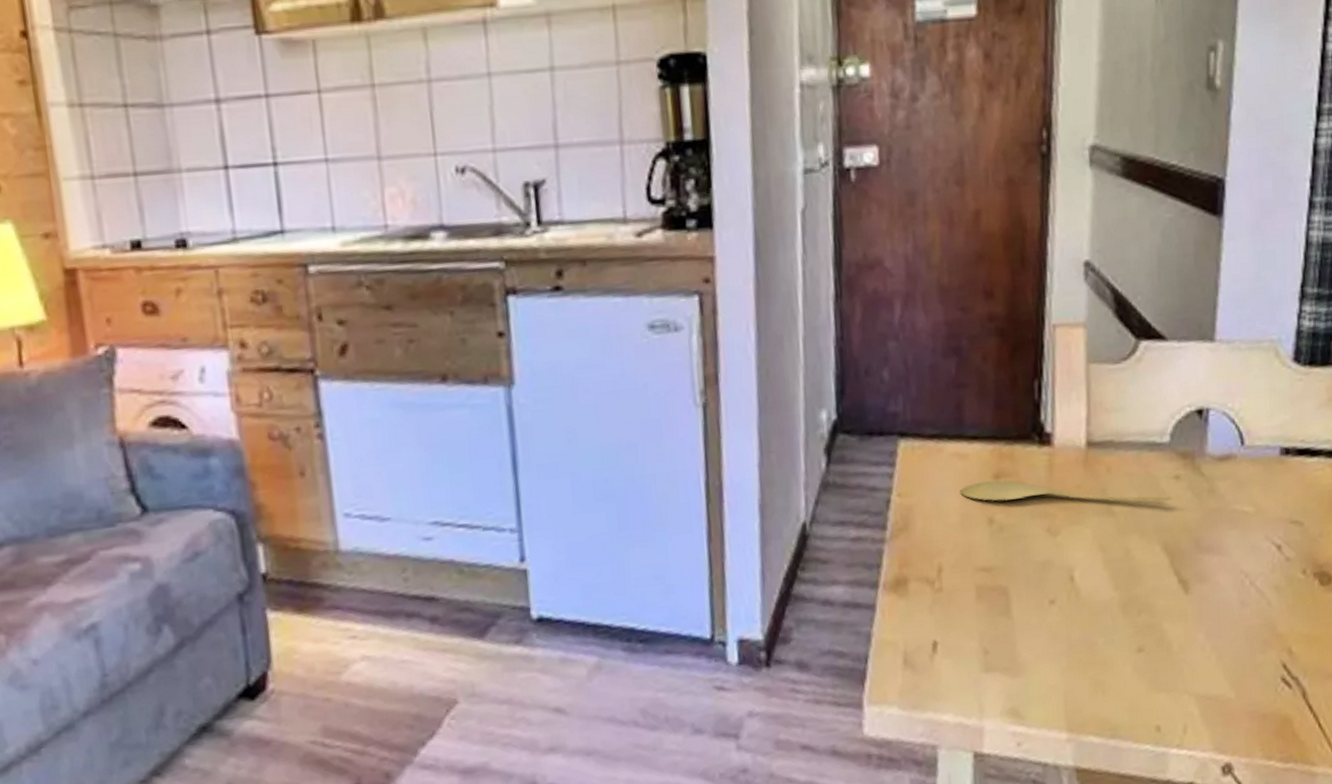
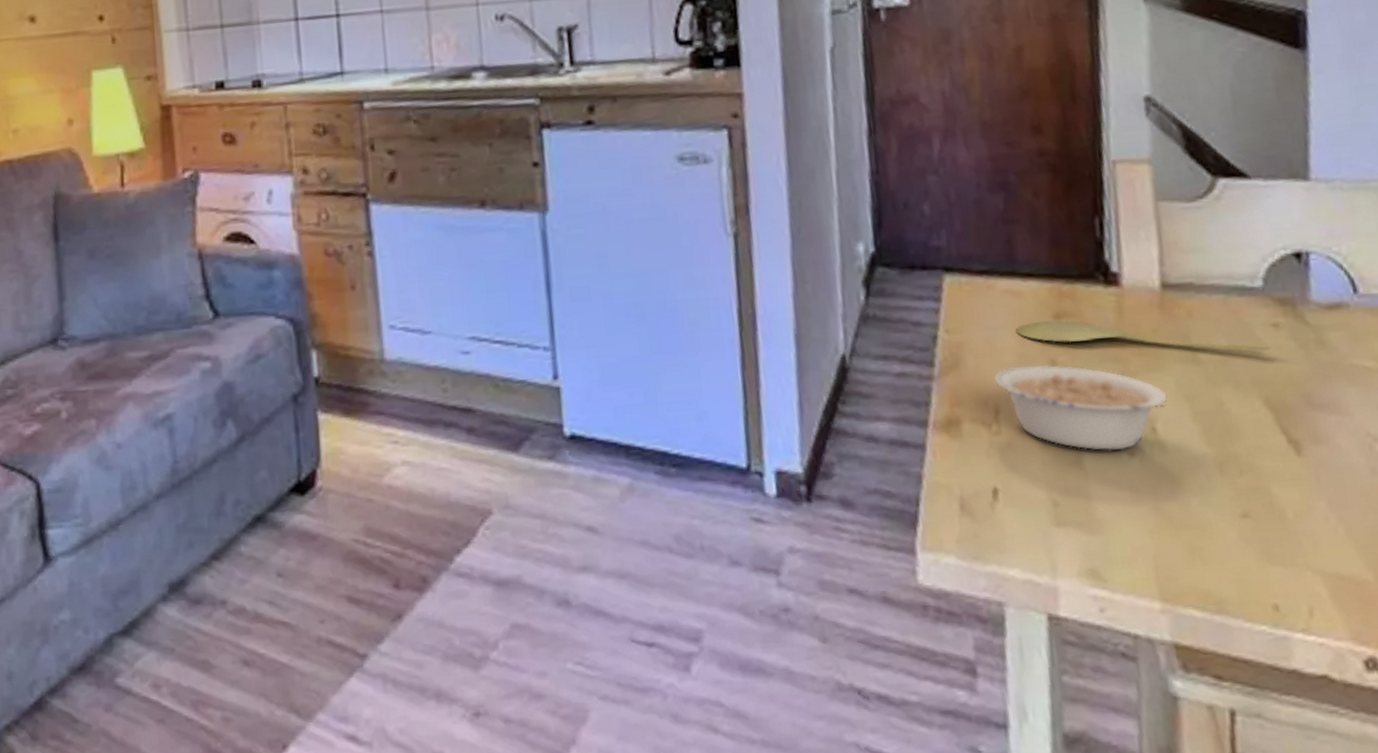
legume: none [938,522,1085,601] -> present [994,364,1168,451]

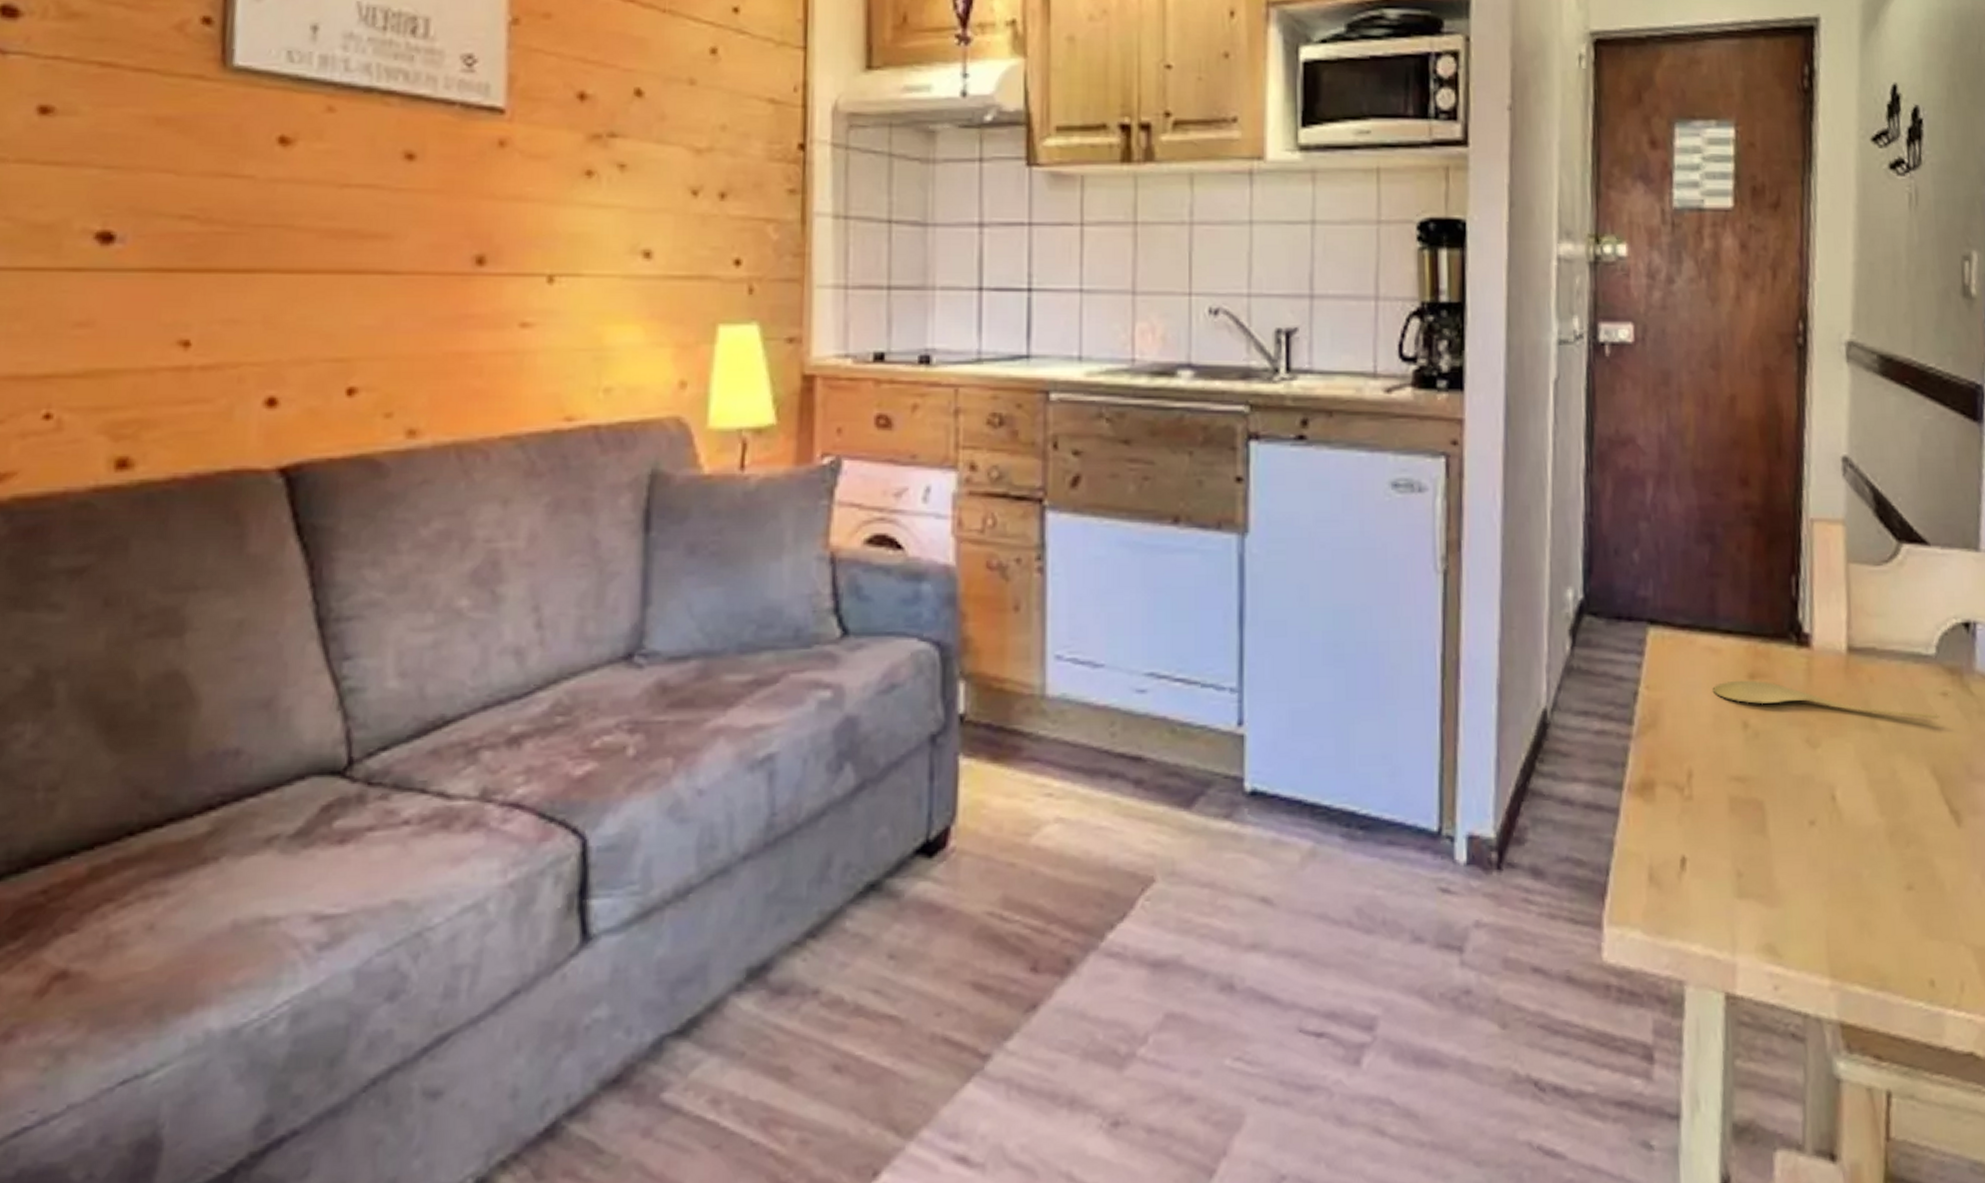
legume: present [994,364,1168,451] -> none [1689,726,1847,819]

